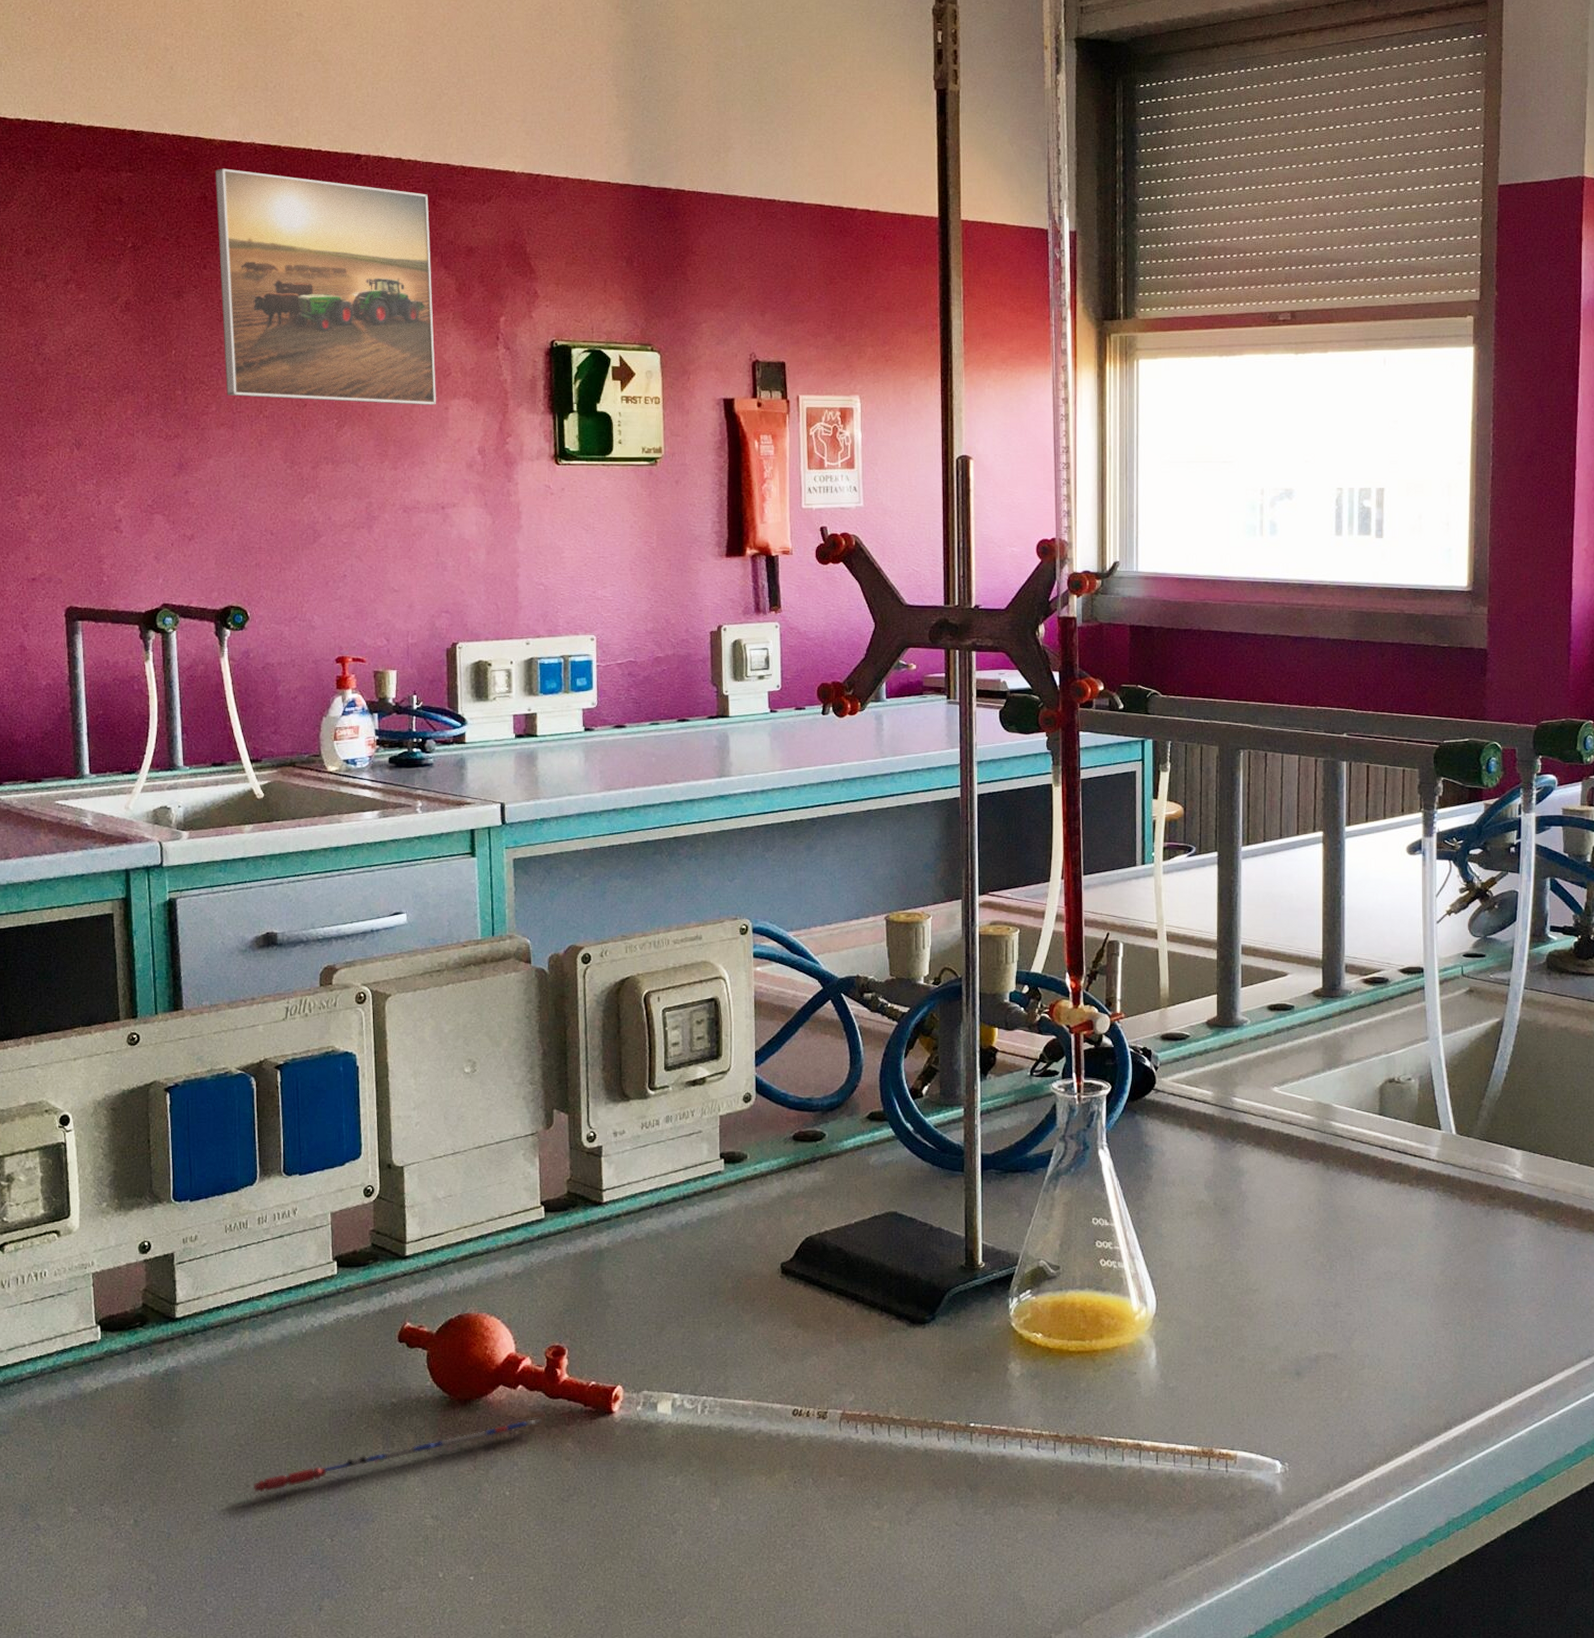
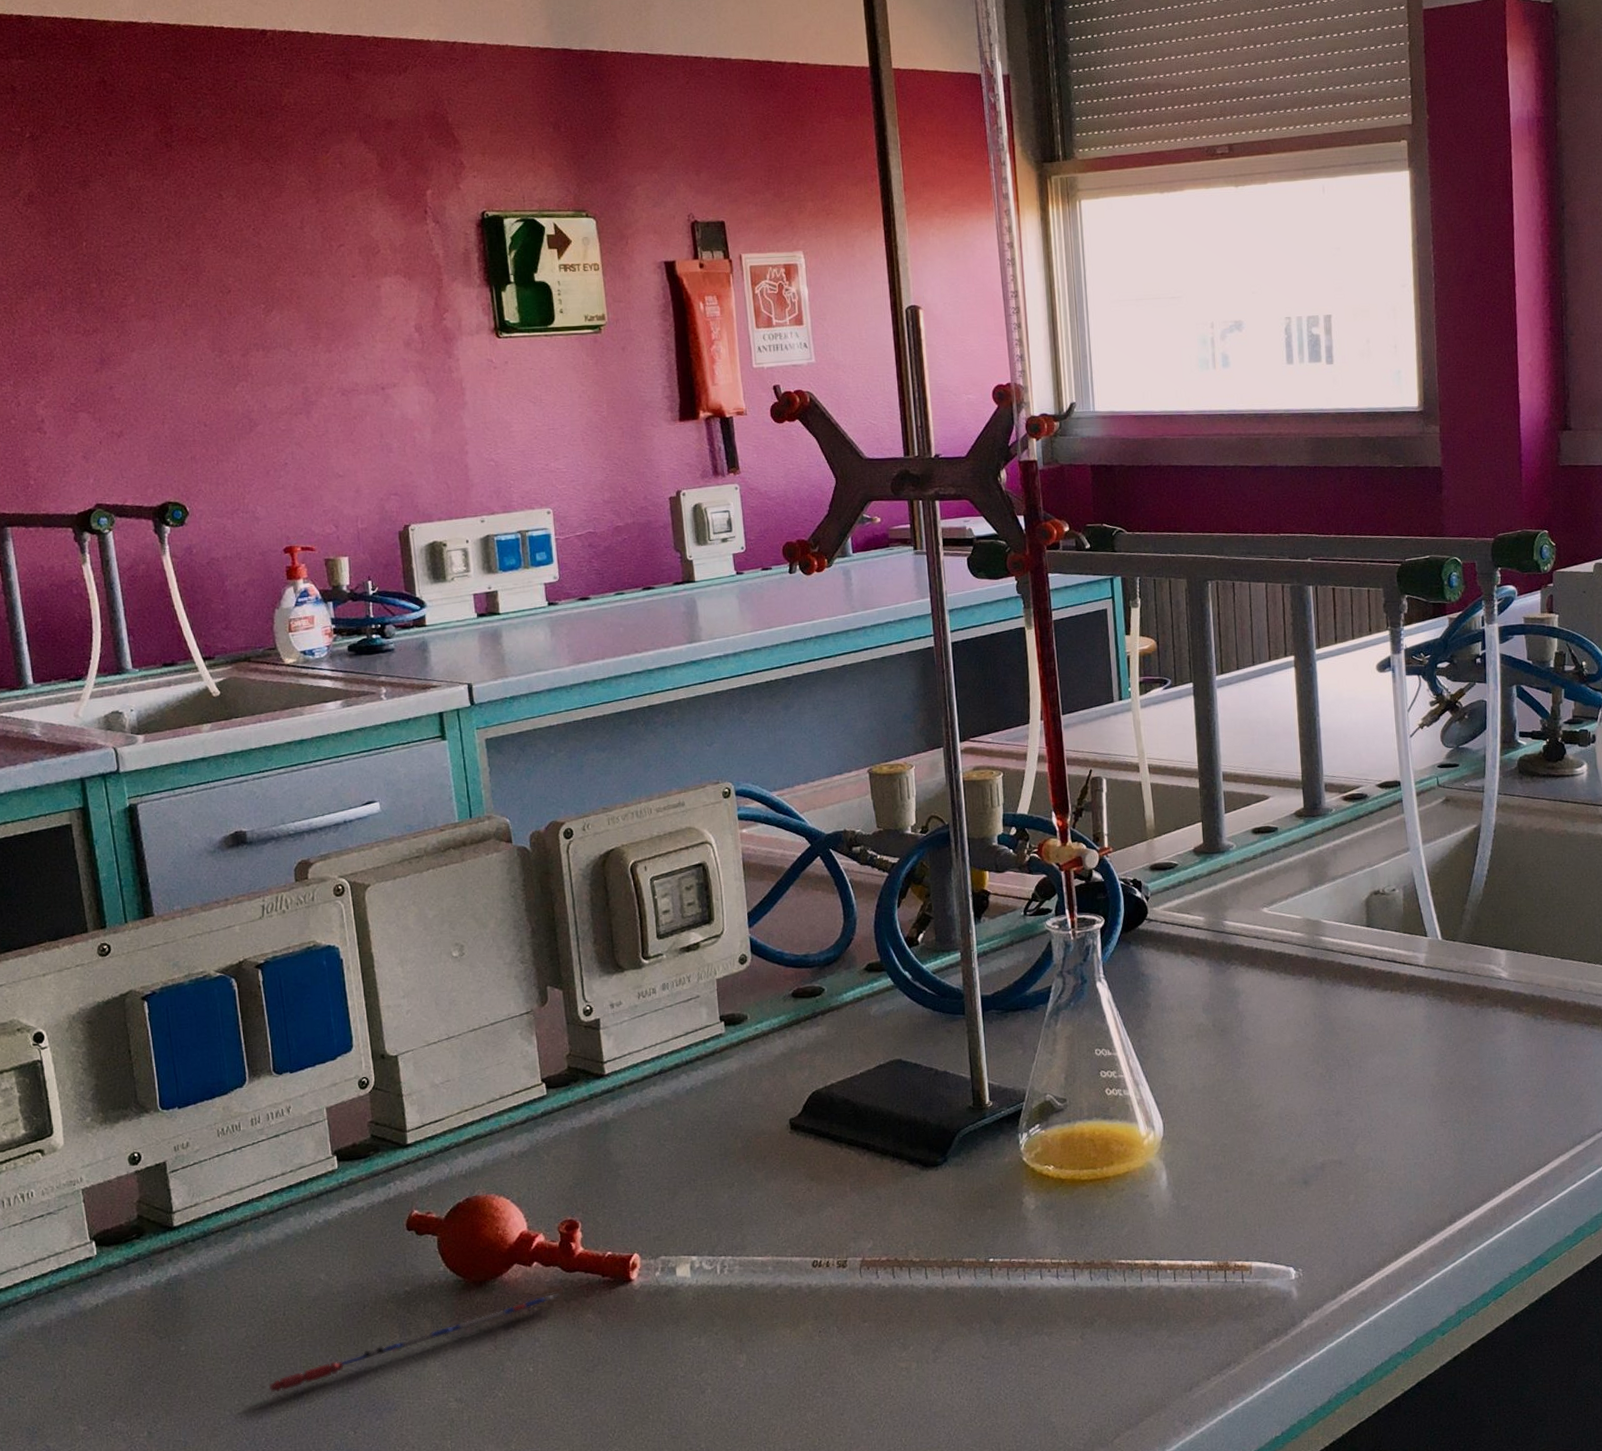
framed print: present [215,168,436,405] -> none [112,50,367,286]

